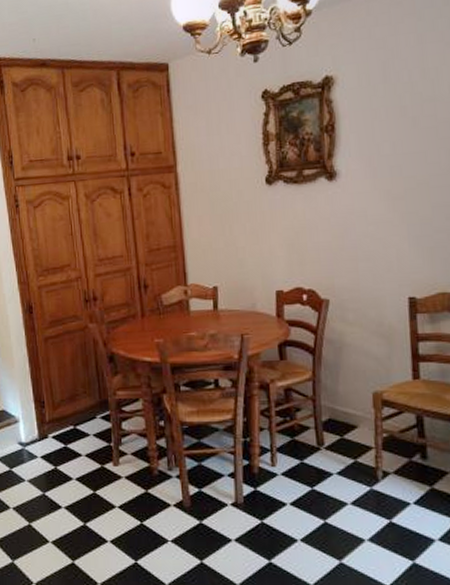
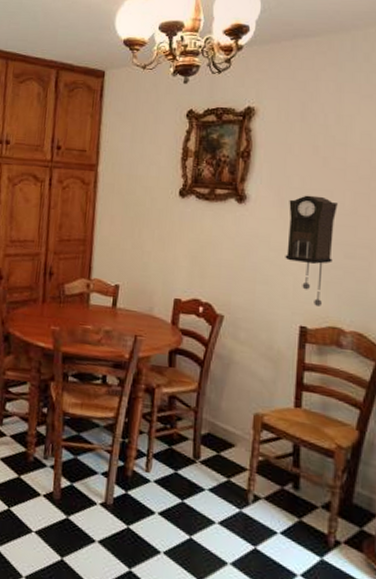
pendulum clock: none [382,159,434,274] -> present [285,195,338,306]

